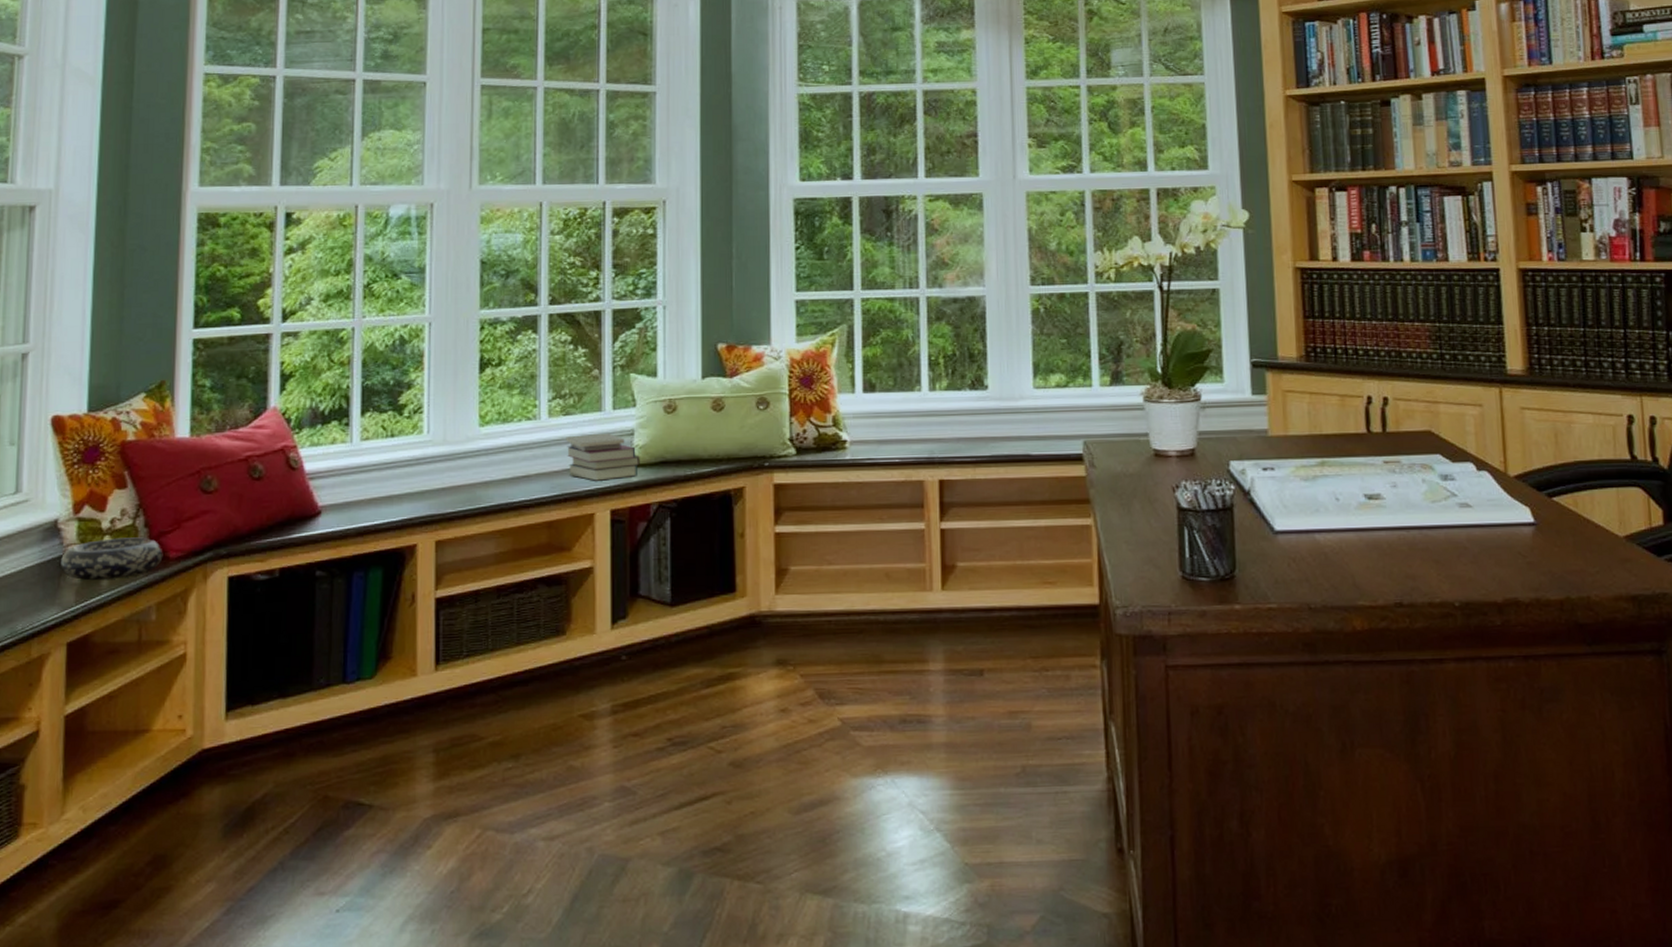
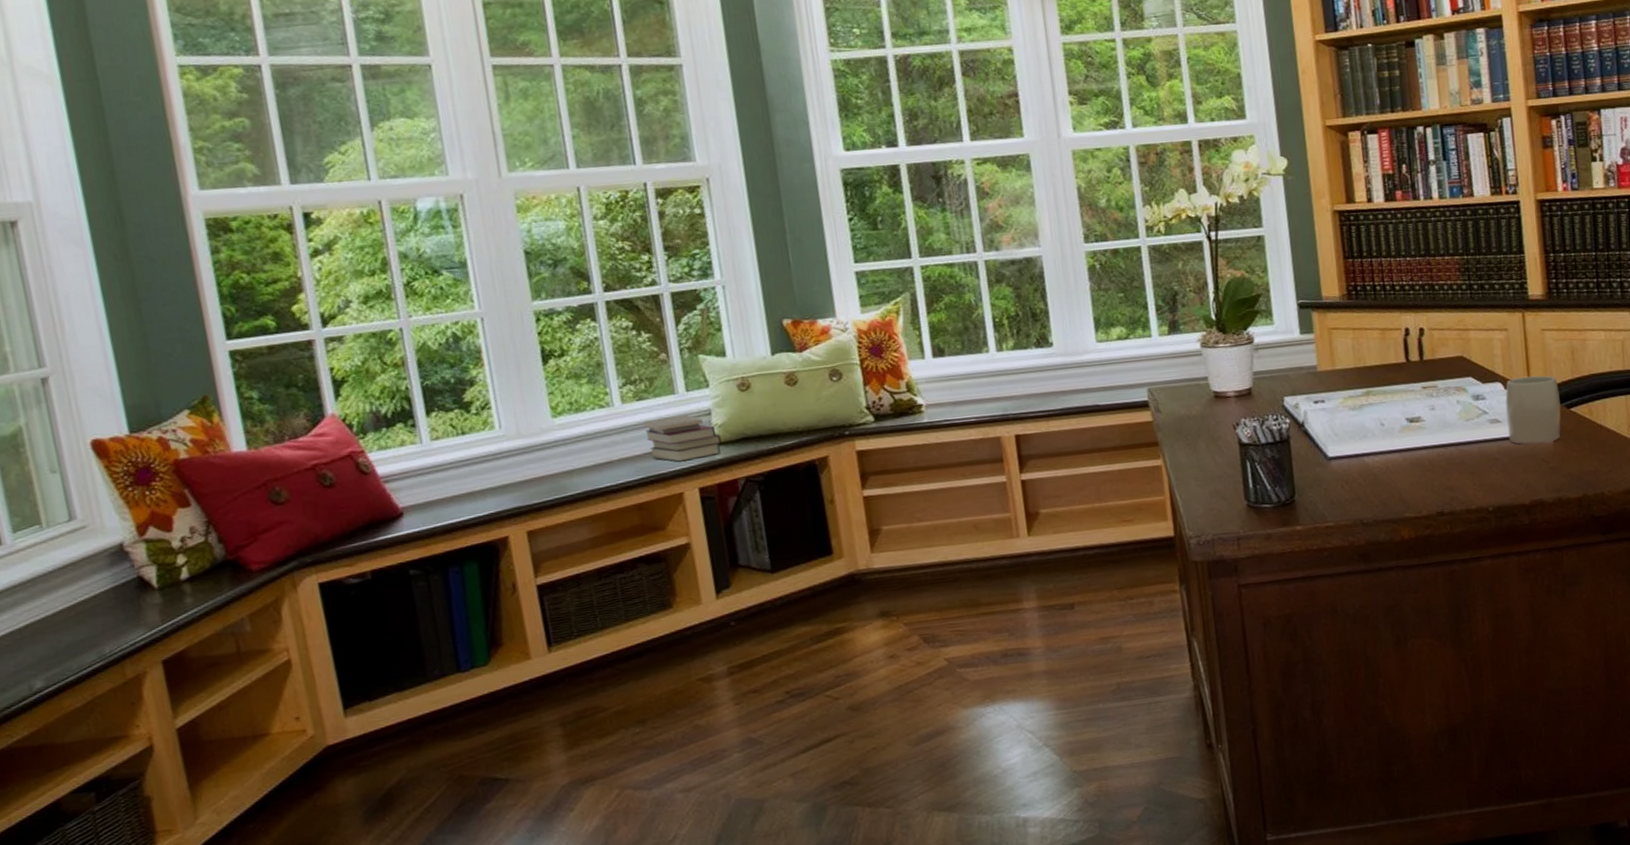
decorative bowl: present [61,537,163,581] -> none [136,552,246,600]
mug: none [1477,458,1542,534] -> present [1505,375,1561,445]

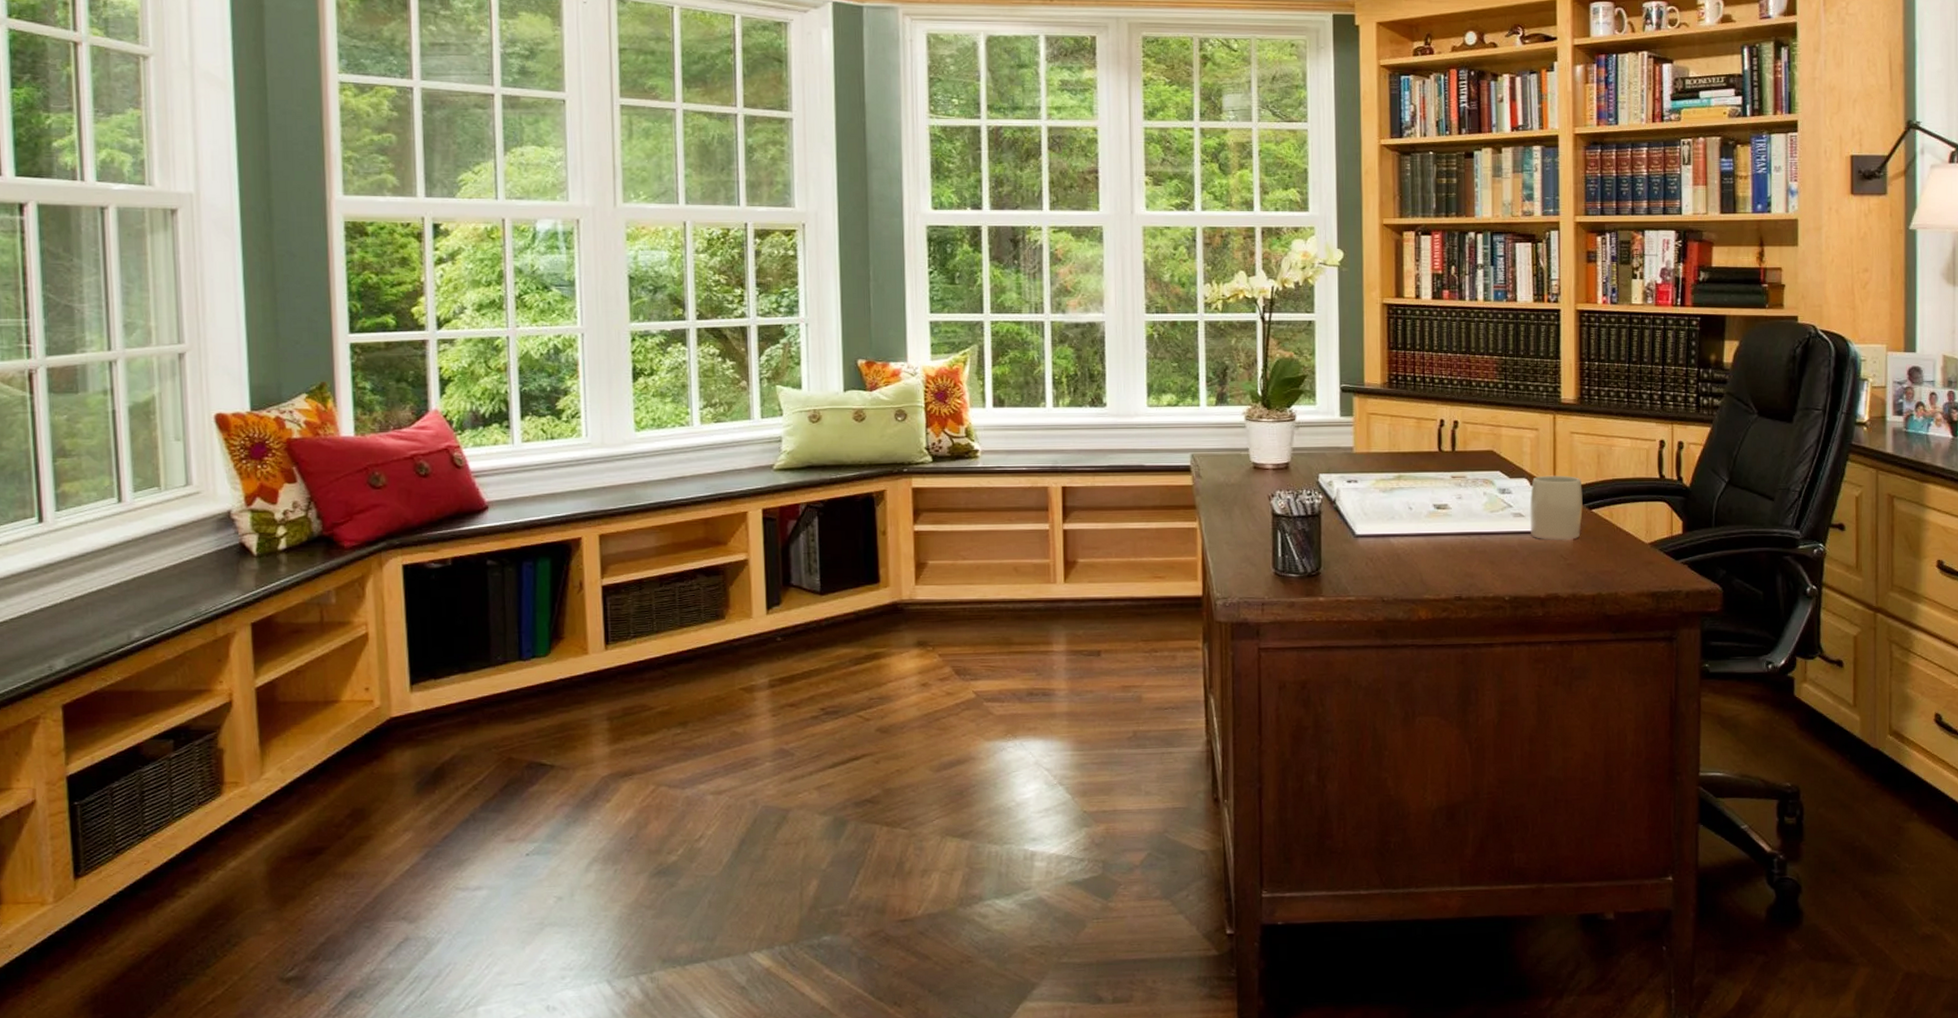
books: present [642,414,722,462] -> none [718,439,788,483]

